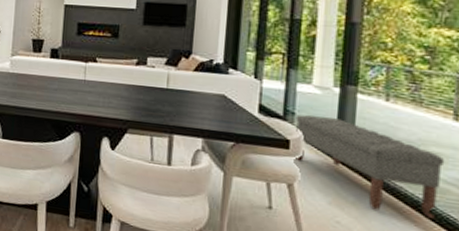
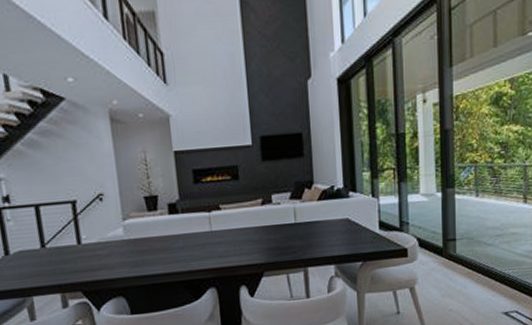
bench: present [295,115,445,219] -> none [410,220,520,292]

